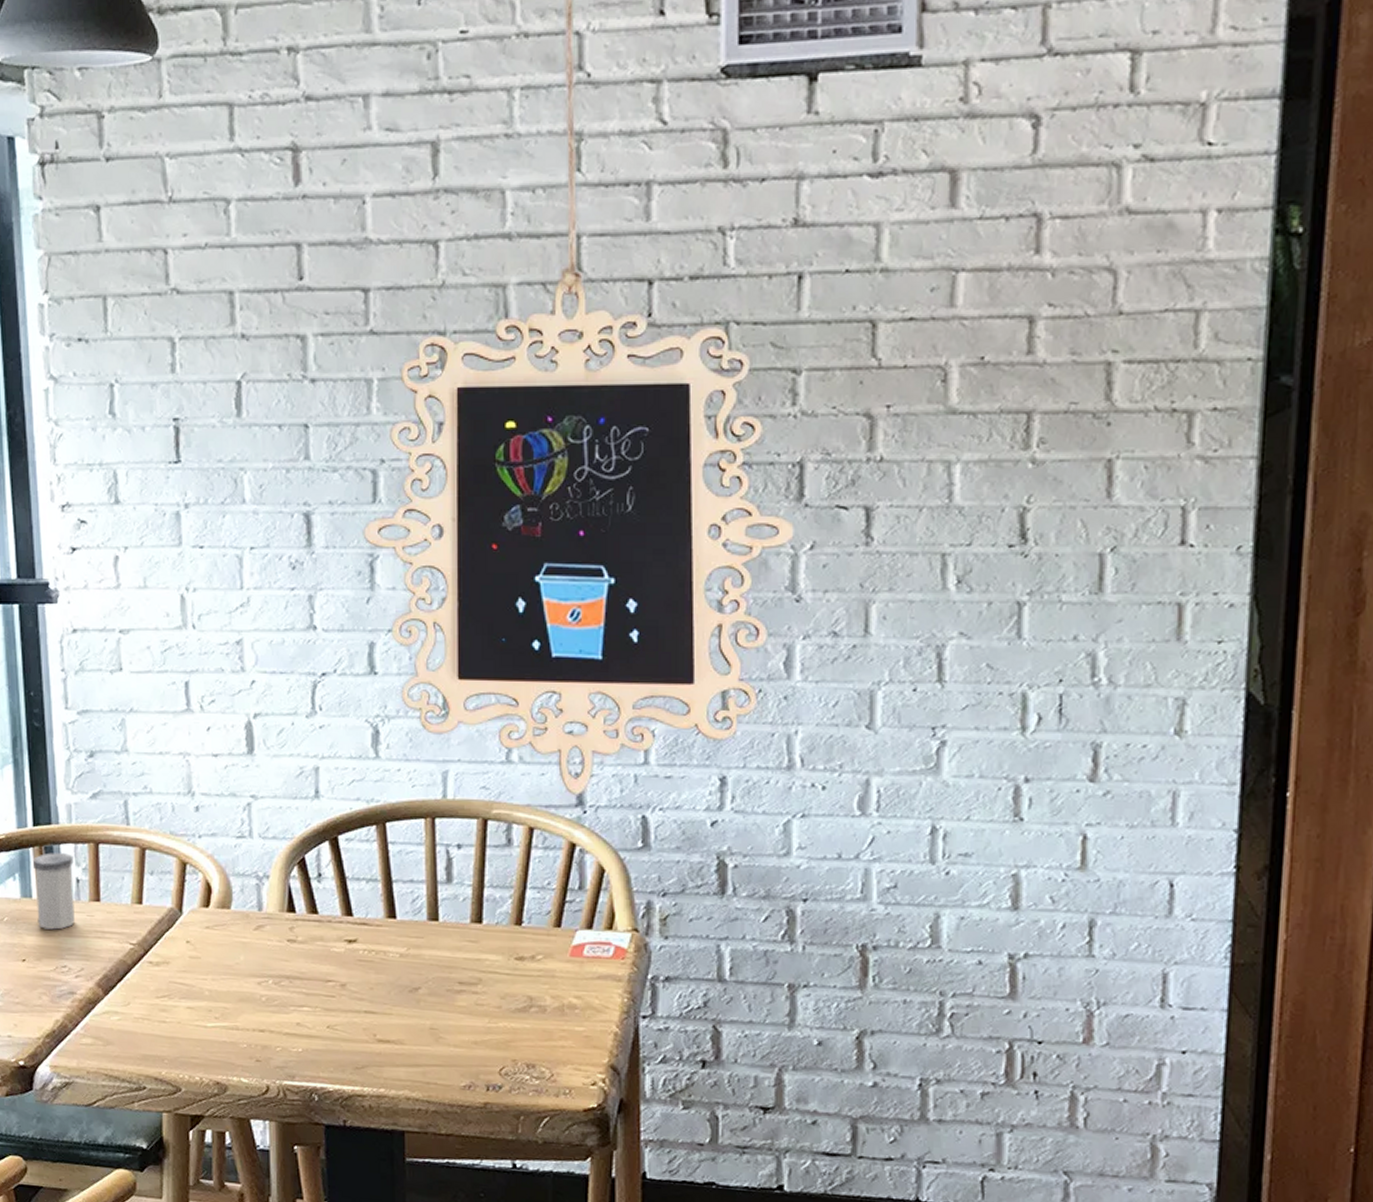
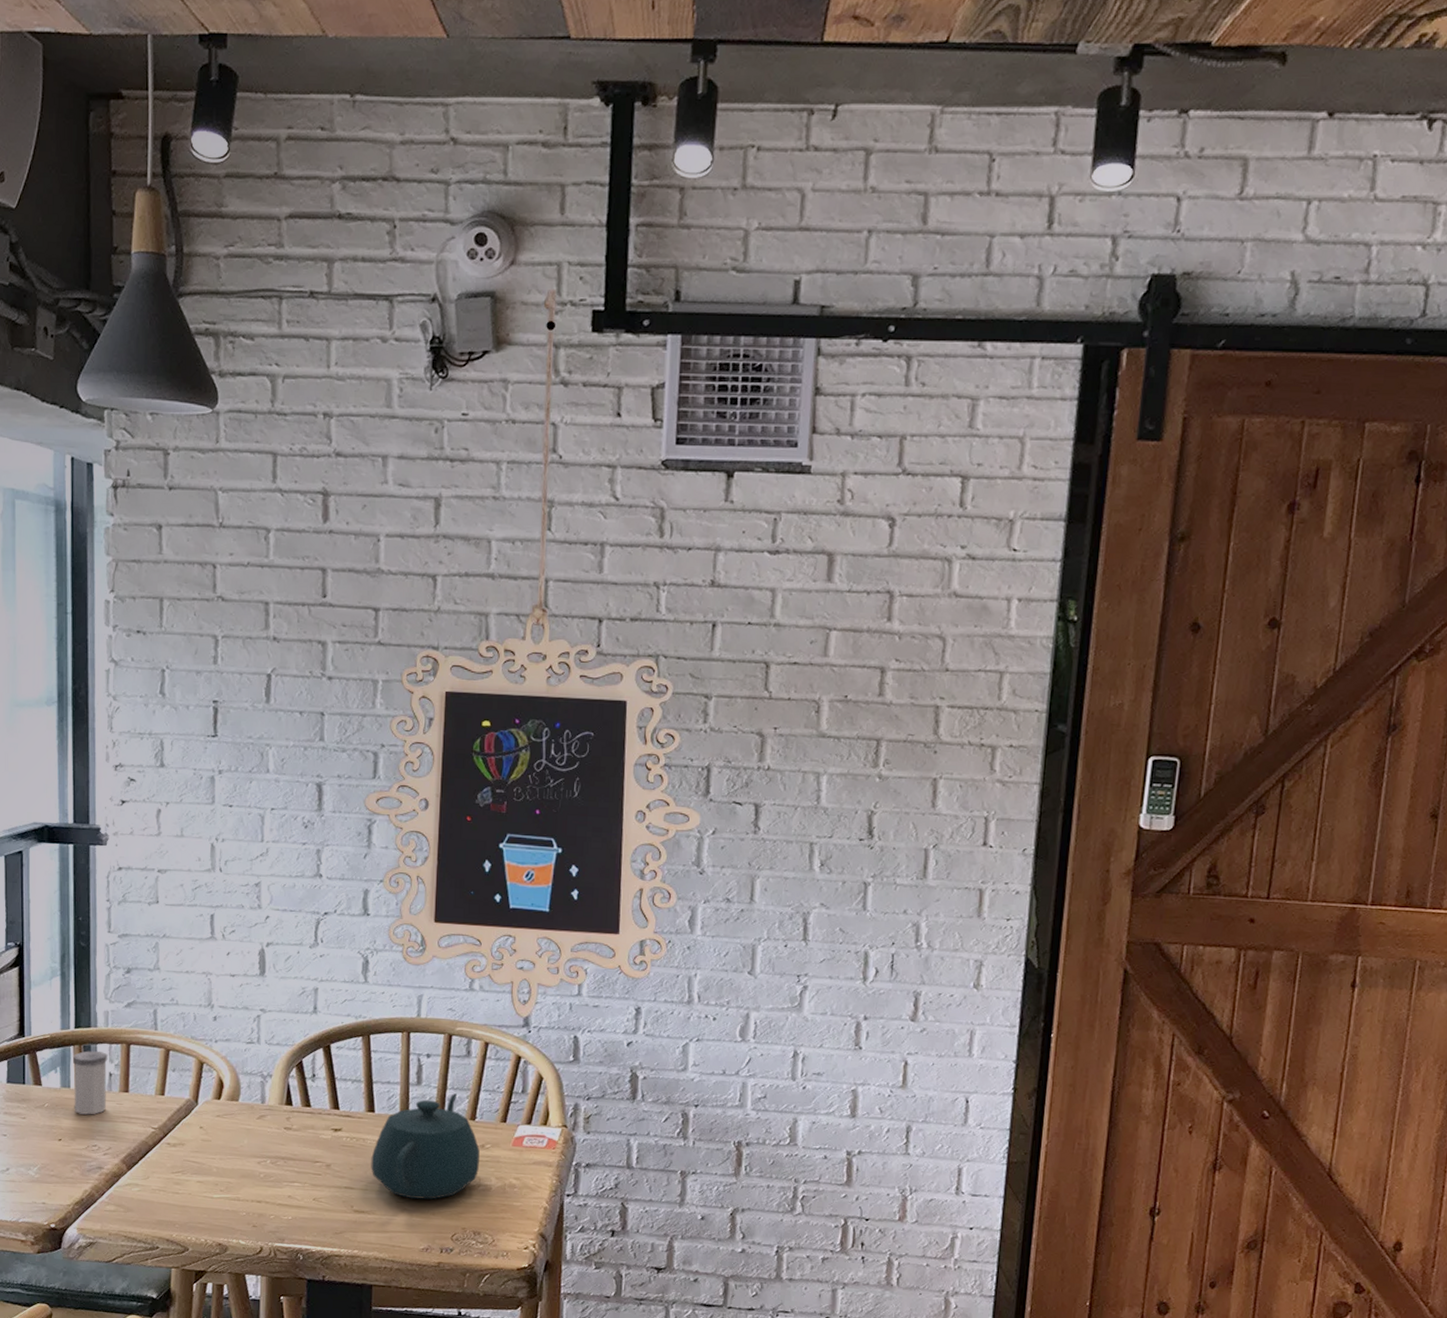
teapot: none [395,892,529,1026] -> present [371,1093,480,1200]

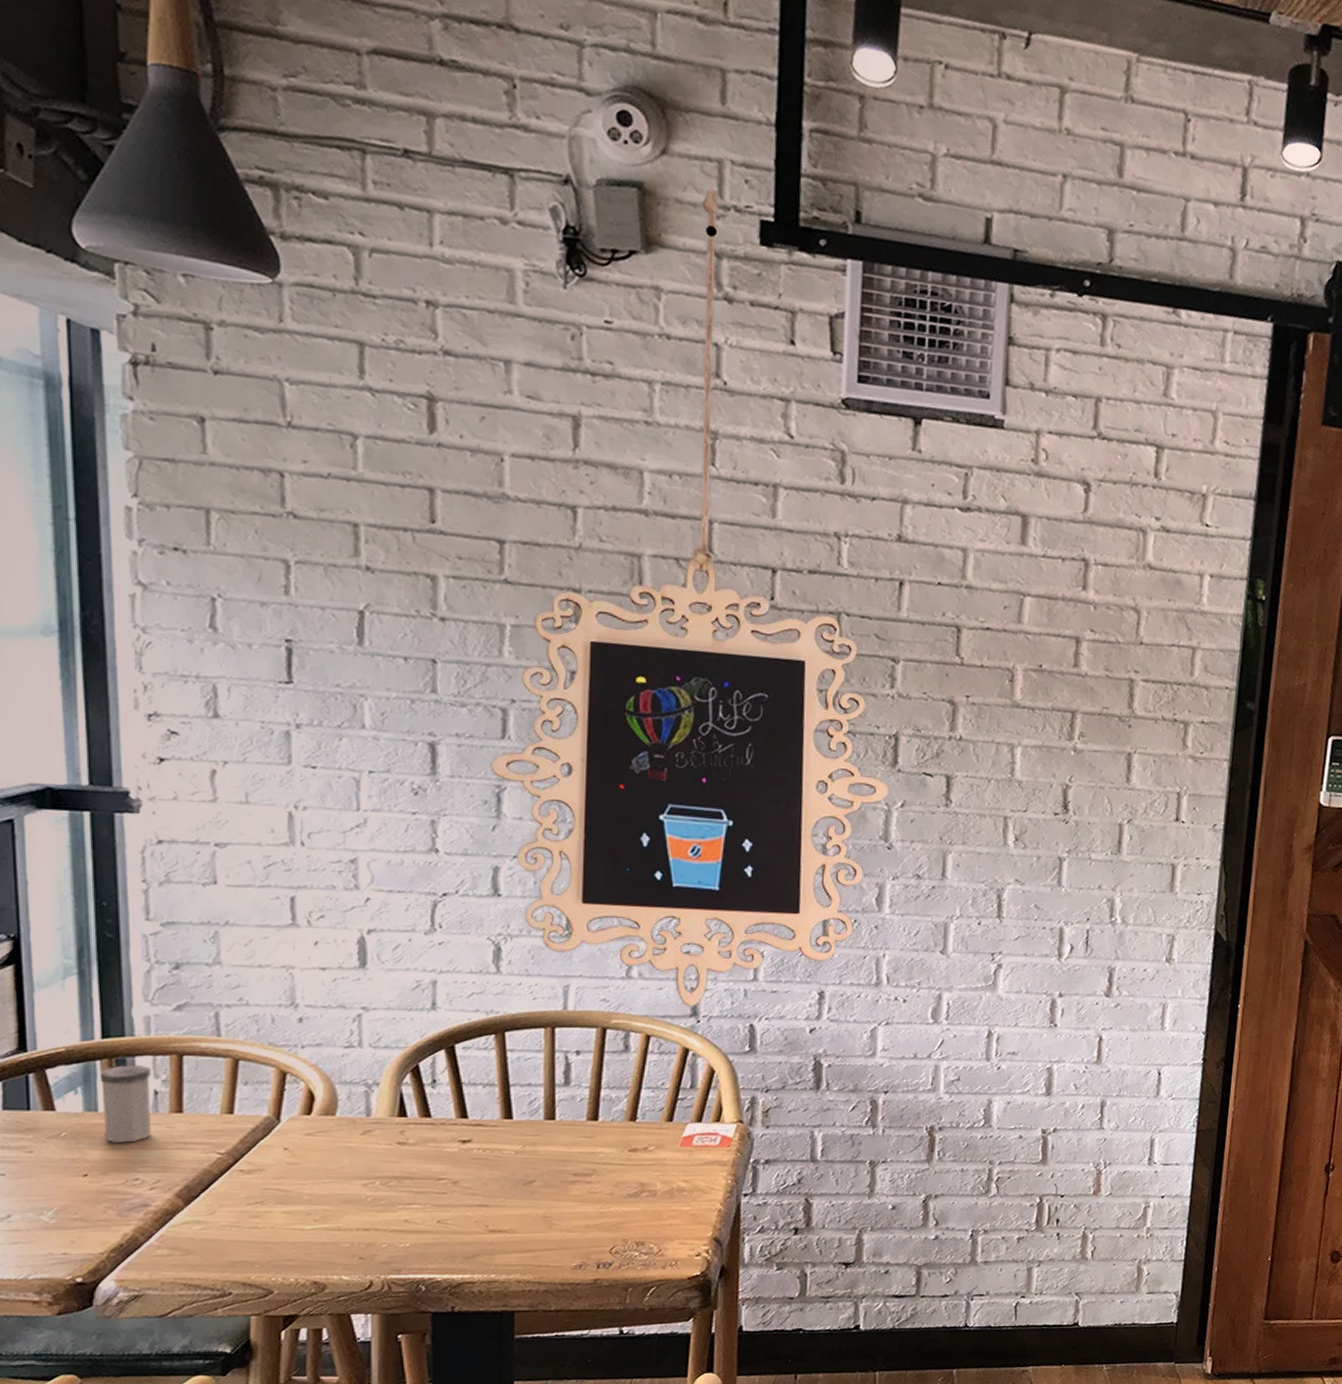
teapot: present [371,1093,480,1200] -> none [509,1093,642,1213]

